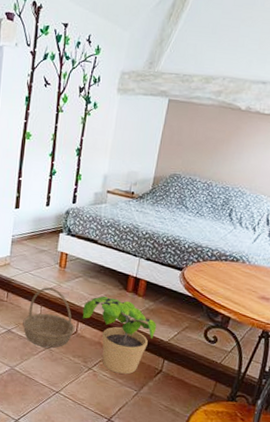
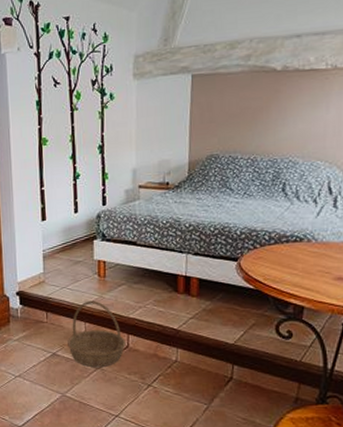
potted plant: present [82,296,157,375] -> none [131,301,219,387]

